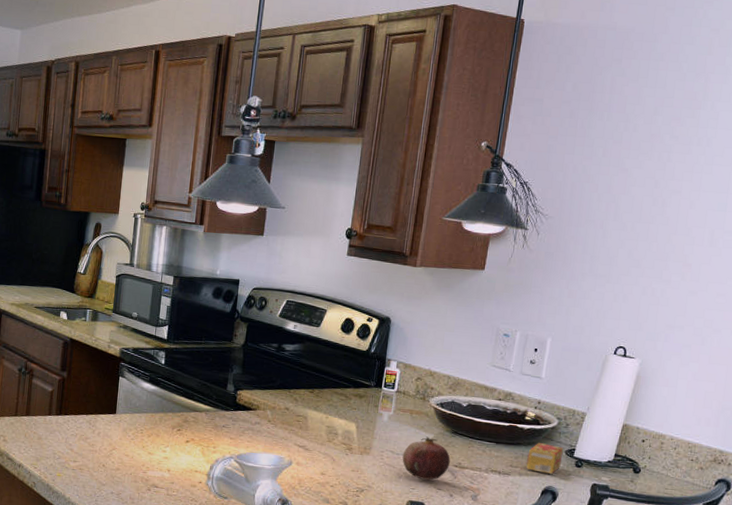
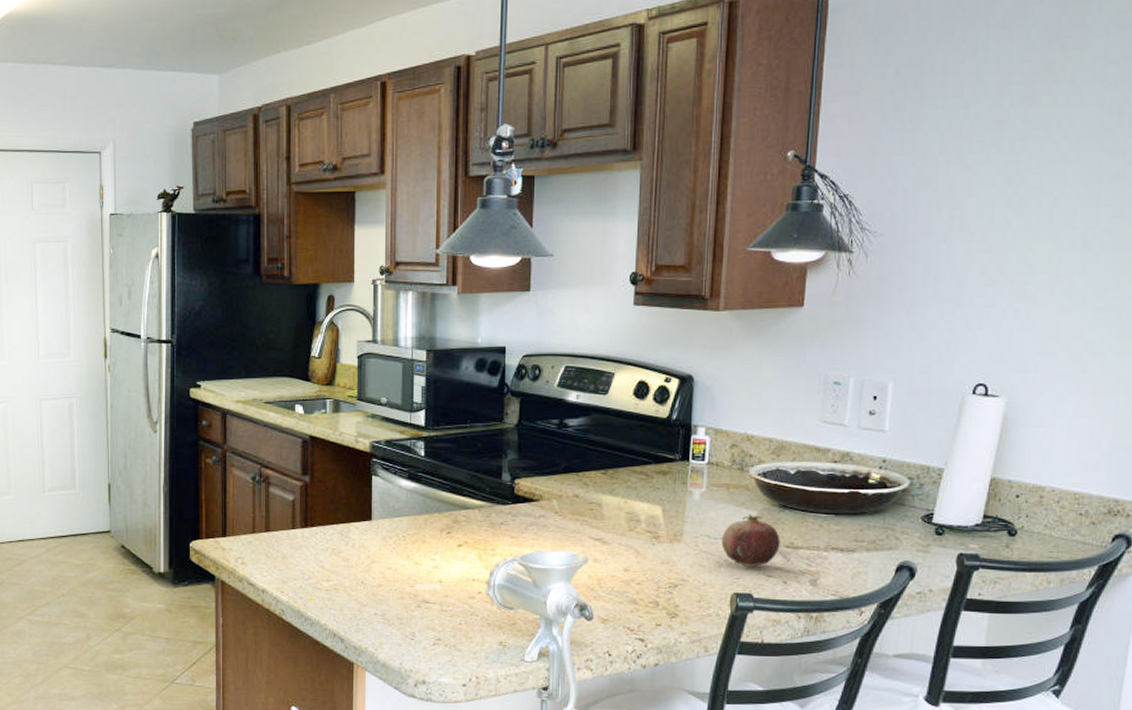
tea box: present [526,443,564,475] -> none [875,510,919,547]

